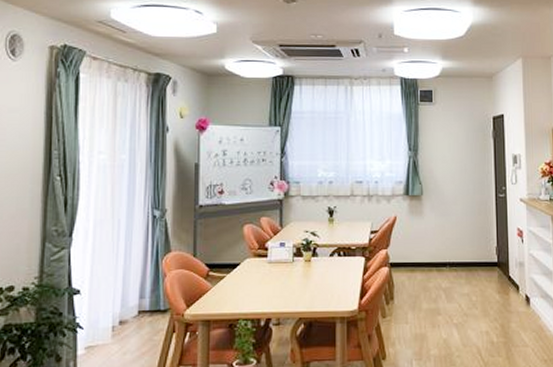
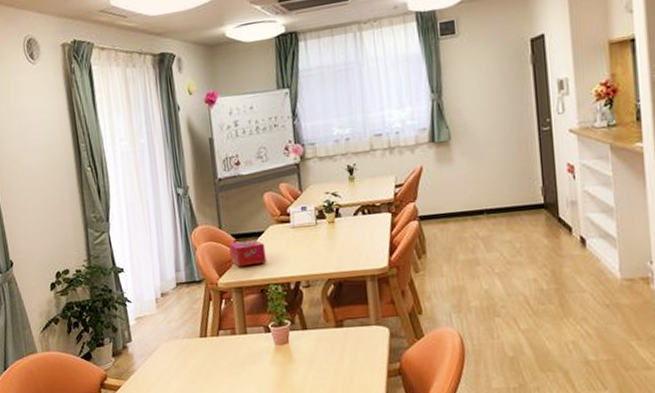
tissue box: none [200,271,239,299] -> present [228,239,267,267]

